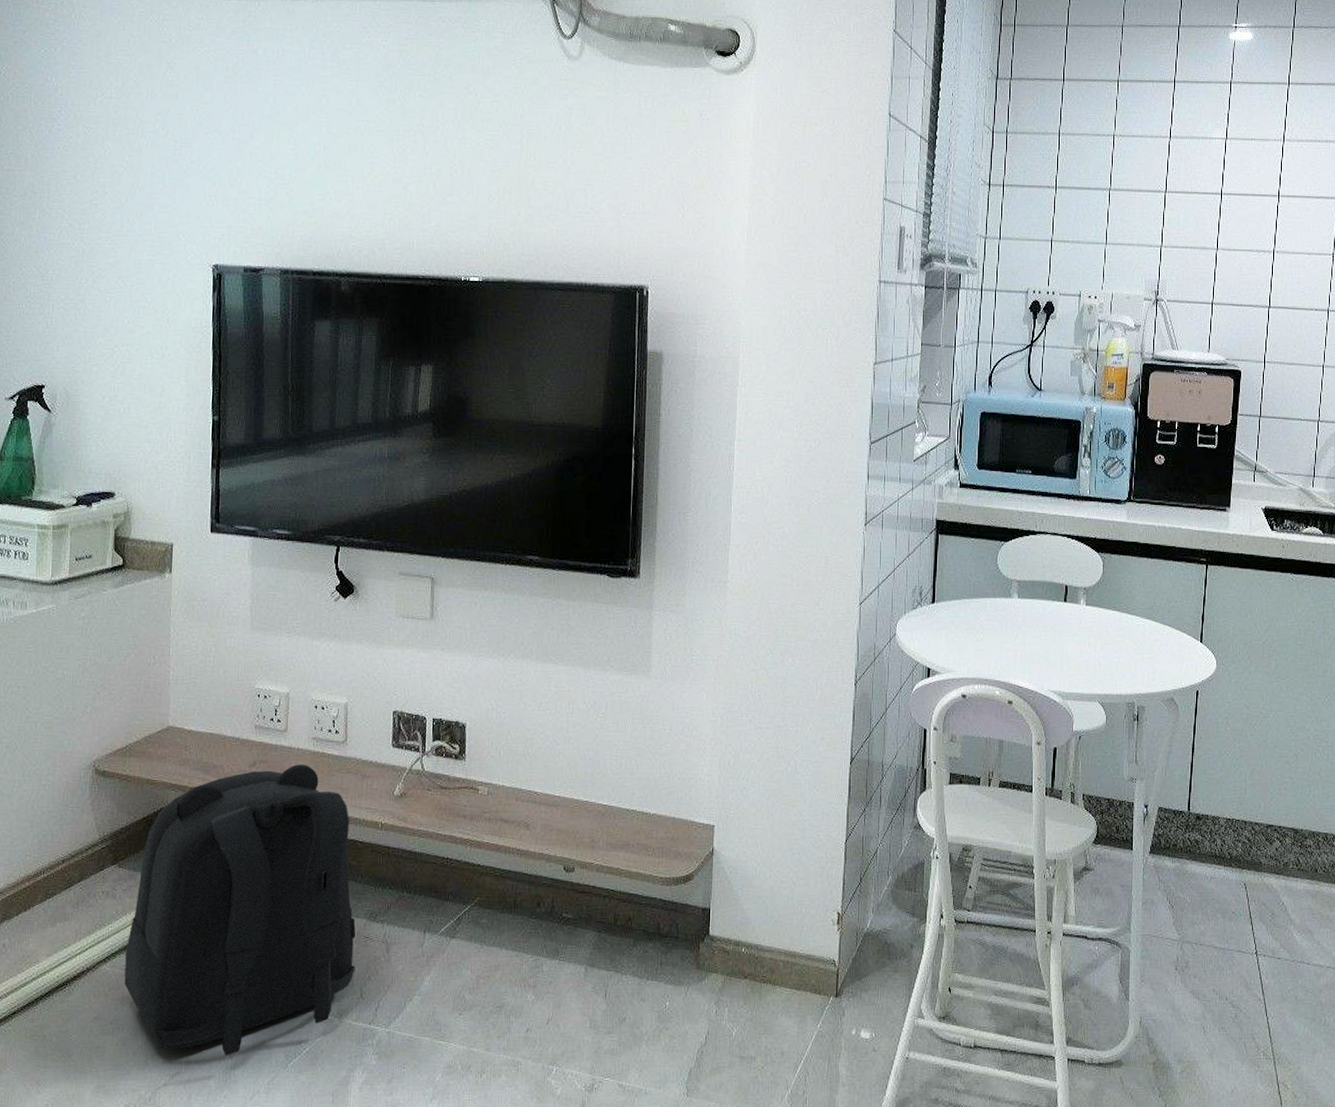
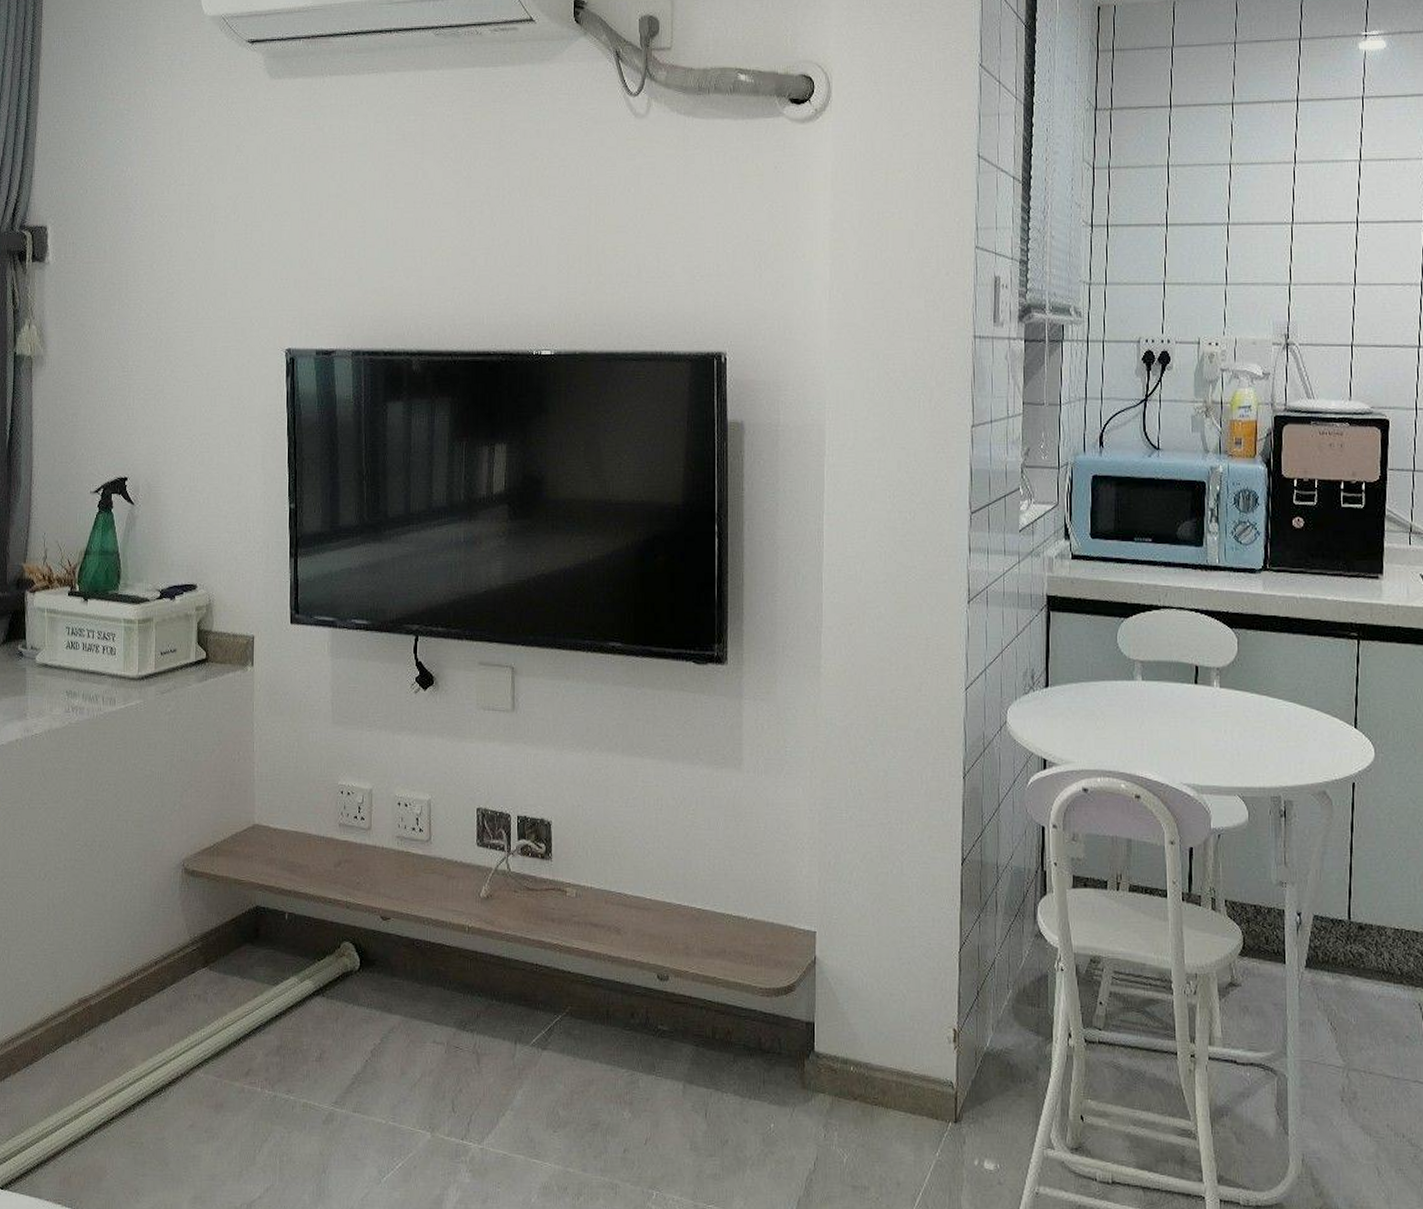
backpack: present [124,764,356,1056] -> none [218,864,446,1169]

